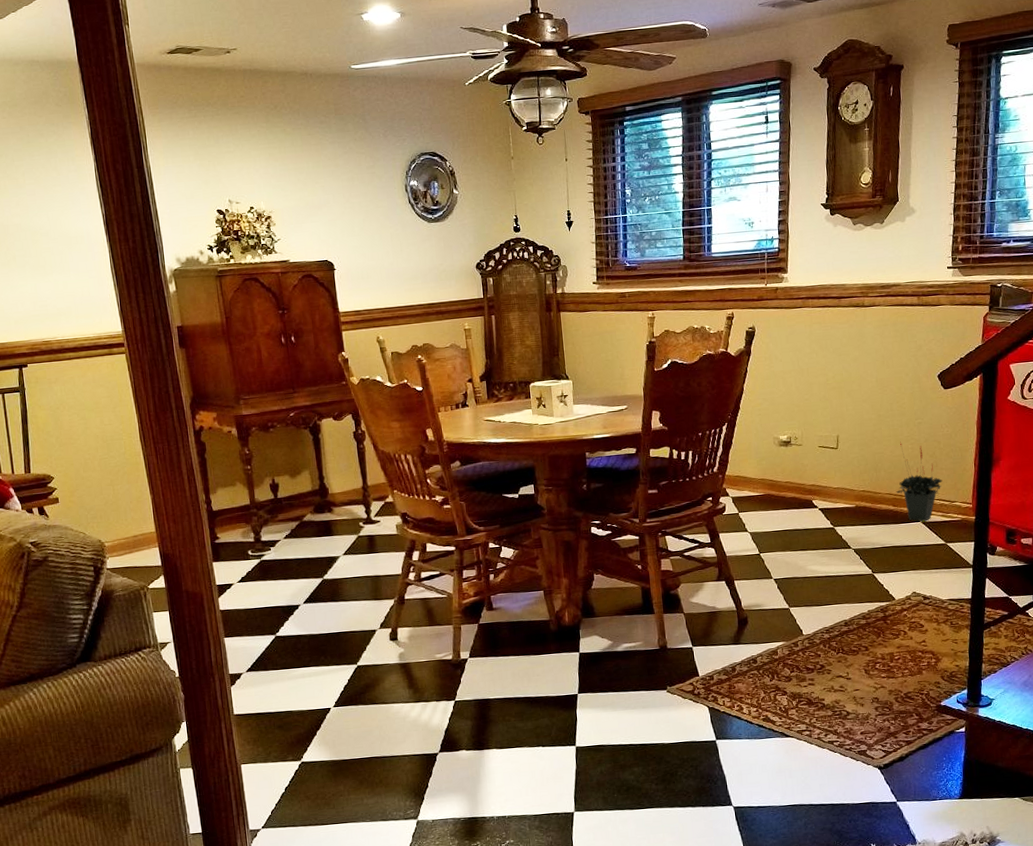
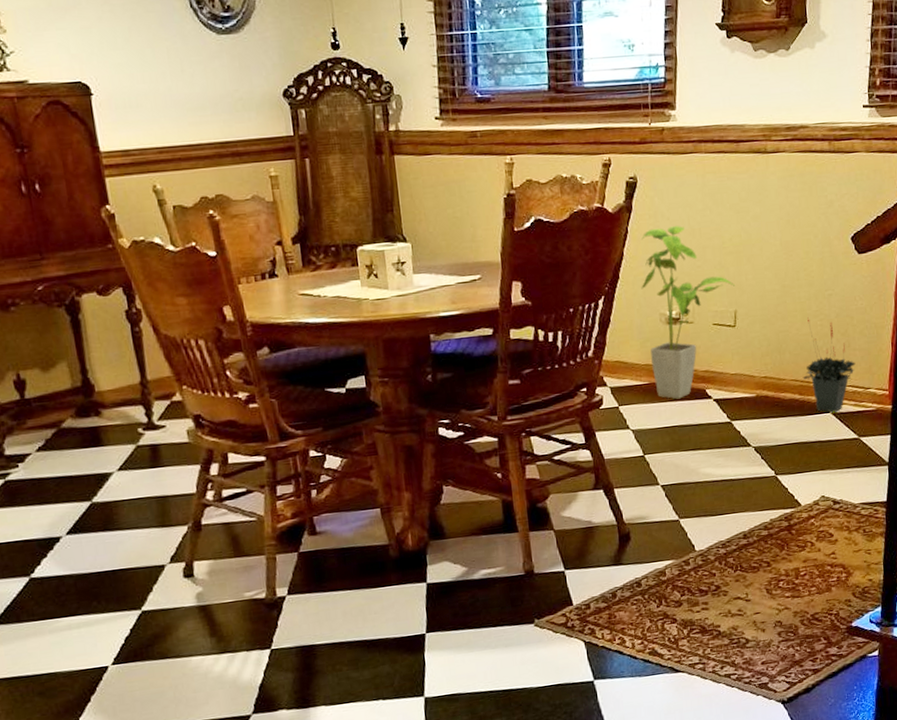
house plant: none [758,366,837,508] -> present [641,226,735,400]

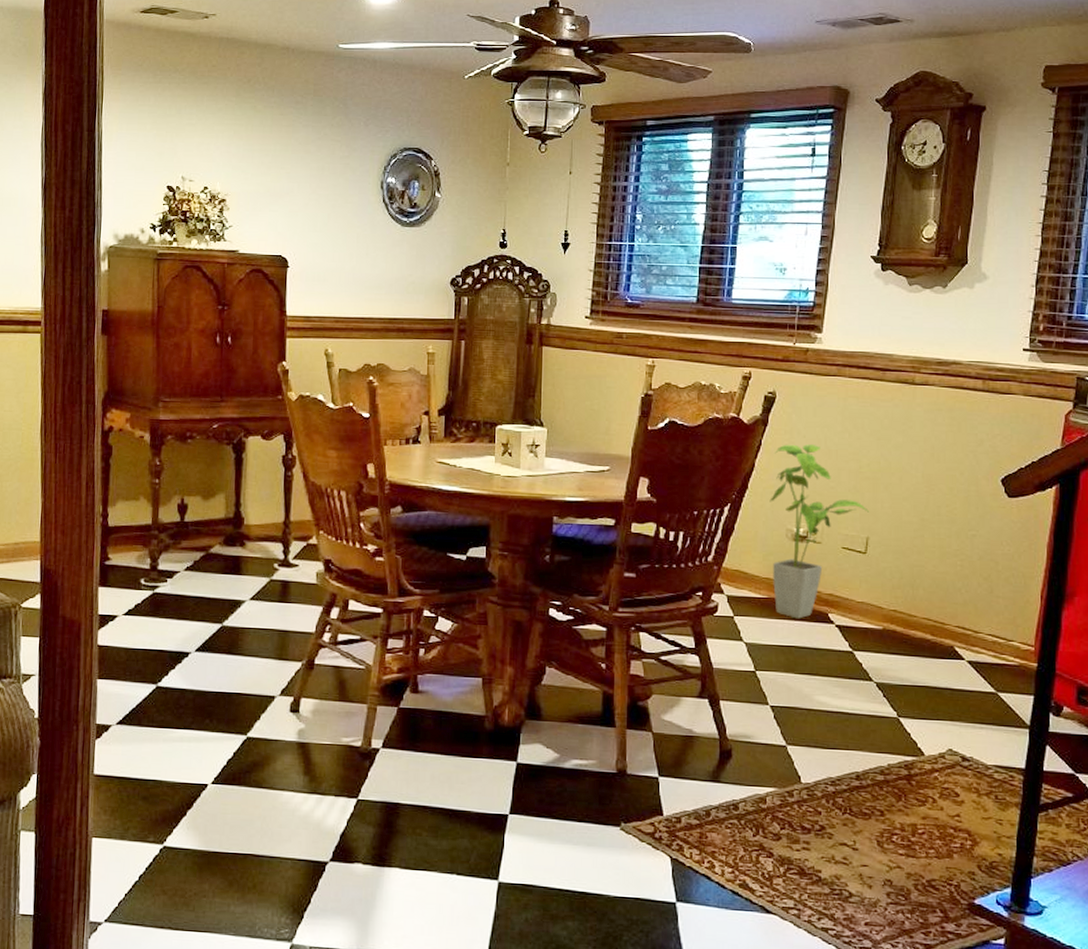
potted plant: present [802,317,856,413] -> none [936,555,998,661]

